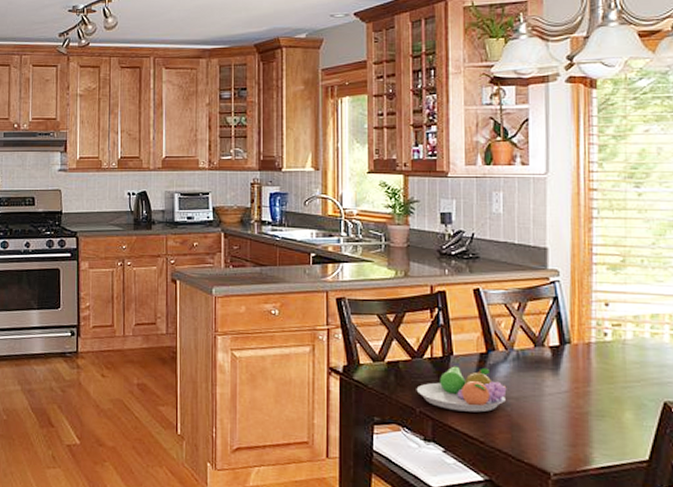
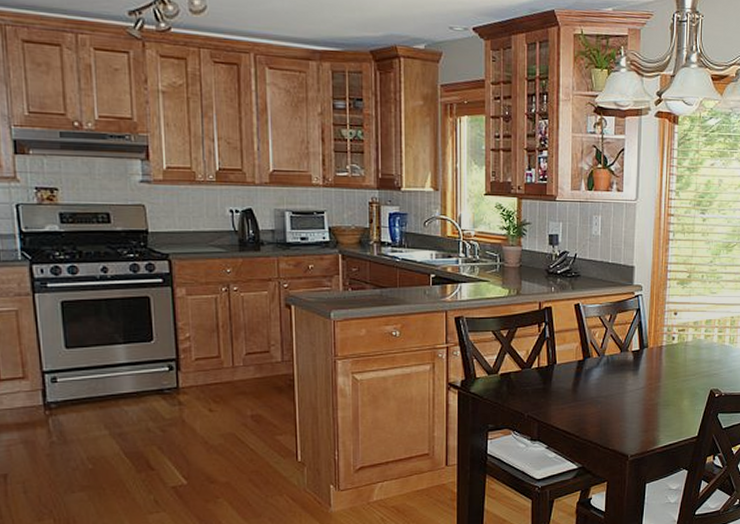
fruit bowl: present [416,366,507,413] -> none [525,373,598,412]

